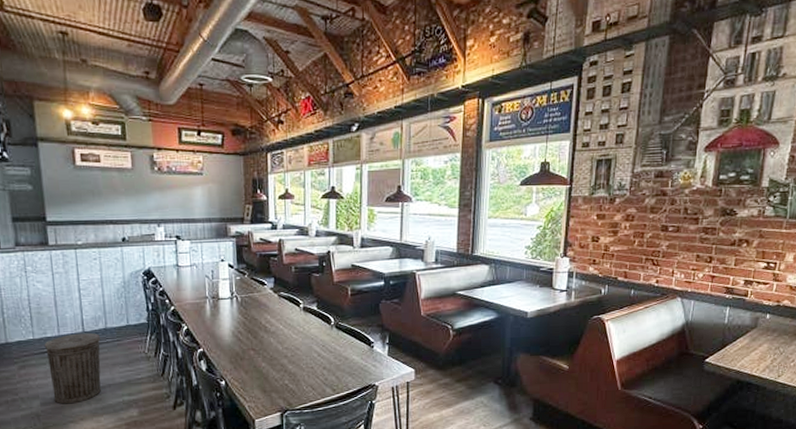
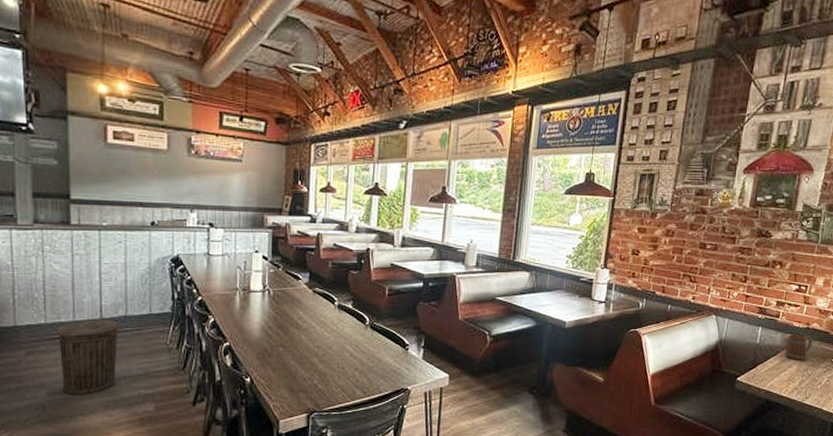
beer mug: none [754,312,785,340] -> present [784,334,813,361]

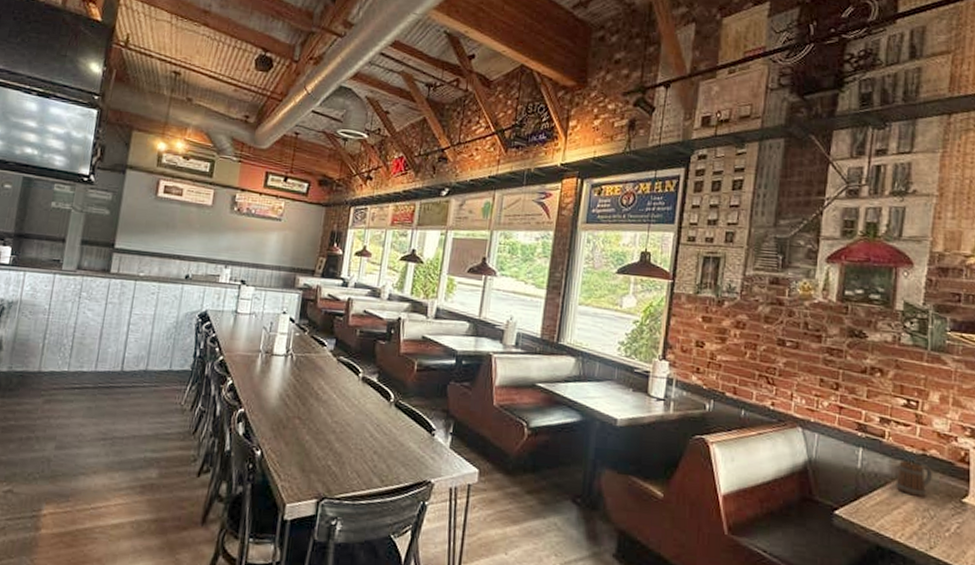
trash can: present [56,319,120,395] -> none [71,371,139,453]

